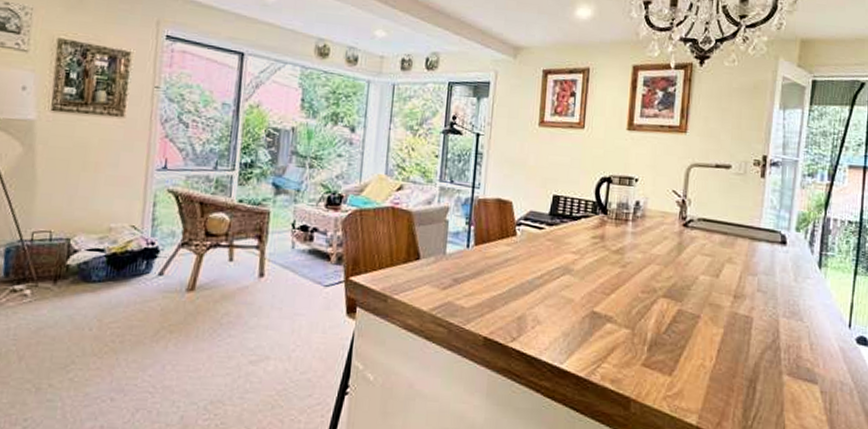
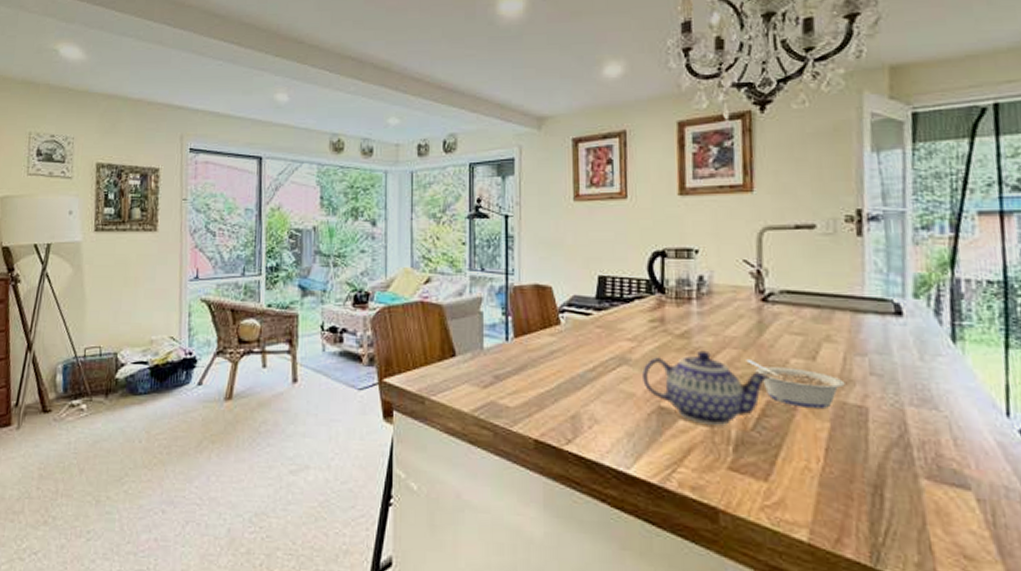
teapot: none [581,265,682,329] -> present [642,350,770,426]
legume: none [665,274,738,317] -> present [746,360,845,408]

